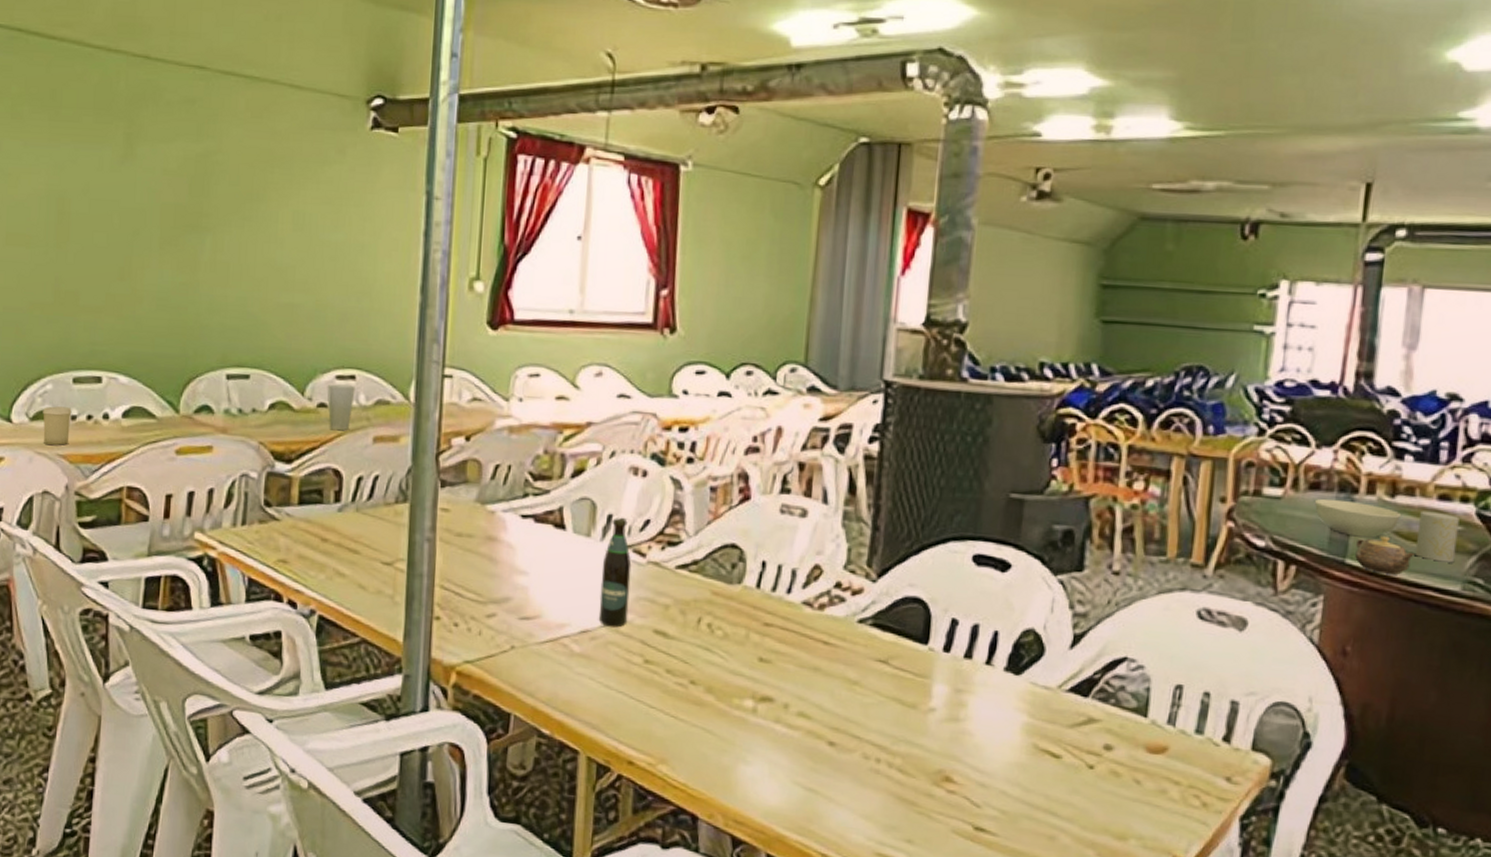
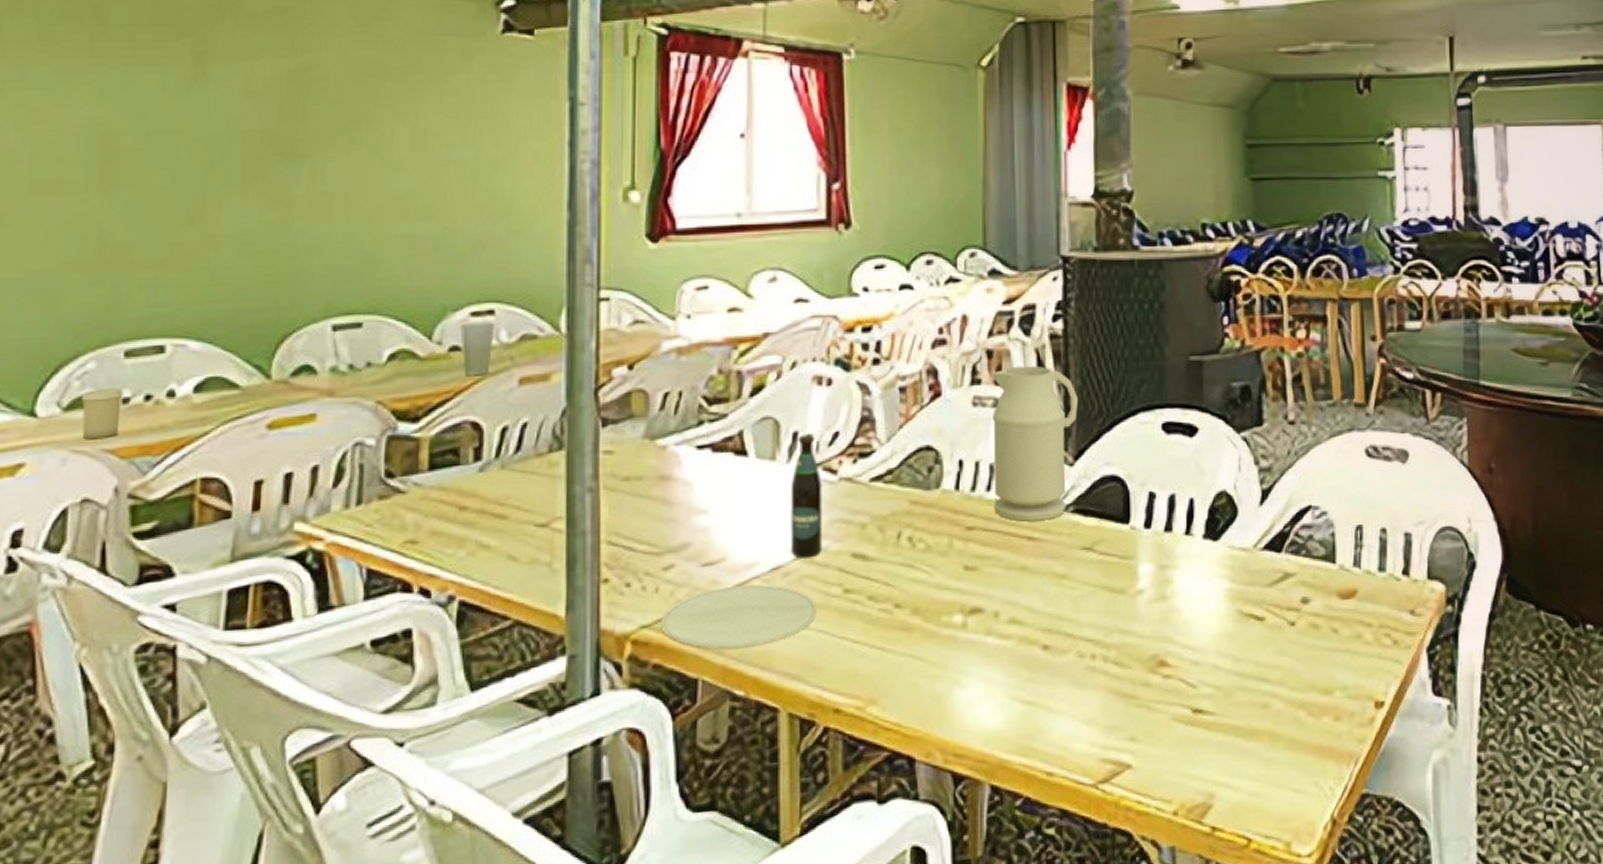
plate: none [481,640,619,696] -> present [660,584,817,651]
water jug: none [792,481,888,629] -> present [990,365,1079,522]
bowl: present [1314,498,1401,538] -> none [1447,325,1516,358]
teapot: present [1355,536,1416,575] -> none [1486,354,1533,390]
cup: present [1414,511,1459,563] -> none [1531,327,1563,373]

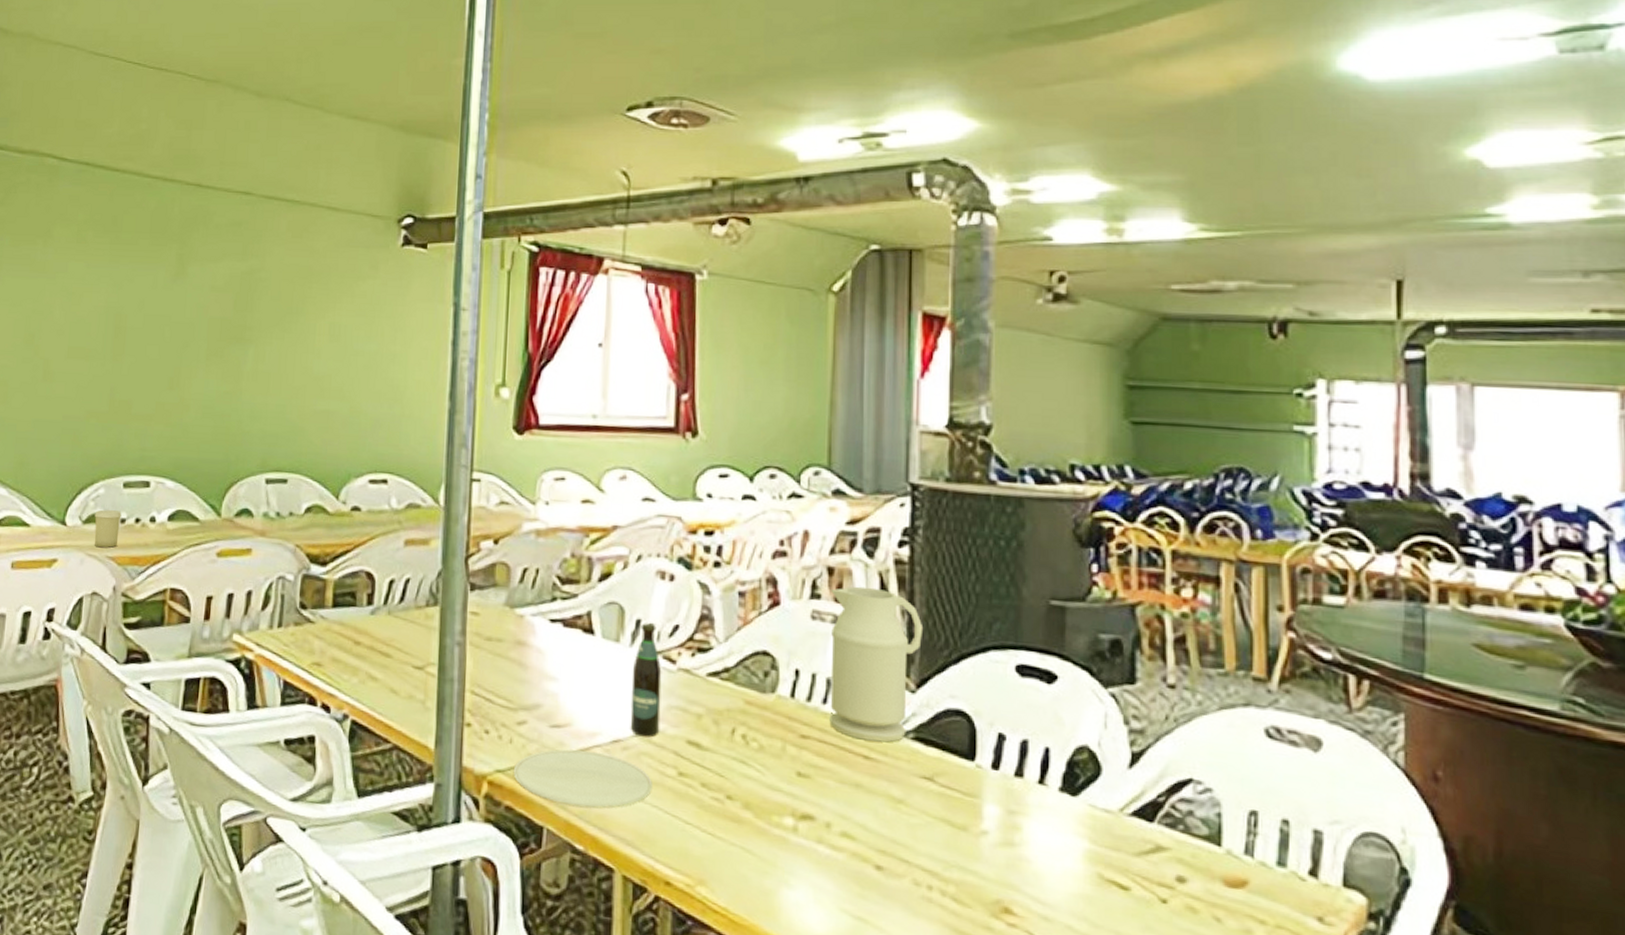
cup: present [460,321,495,377] -> none [360,488,387,534]

